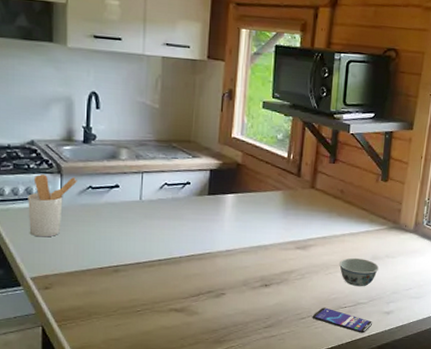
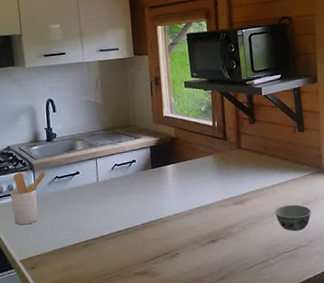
smartphone: present [312,307,373,333] -> none [259,254,316,275]

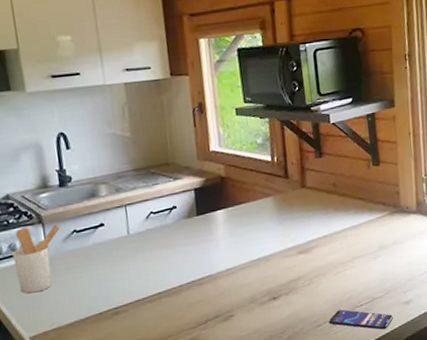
smartphone: none [259,254,316,275] -> present [328,309,394,330]
bowl: present [275,204,312,232] -> none [346,250,389,282]

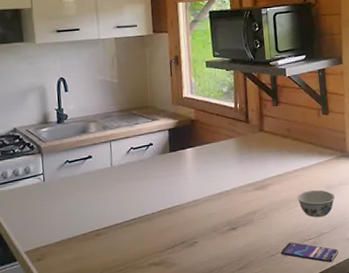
utensil holder: present [12,224,60,294] -> none [15,155,56,214]
bowl: none [346,250,389,282] -> present [297,190,336,218]

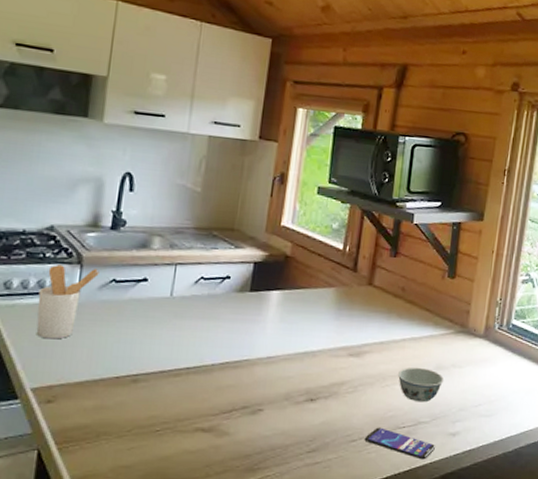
utensil holder: none [15,155,56,214] -> present [36,265,100,339]

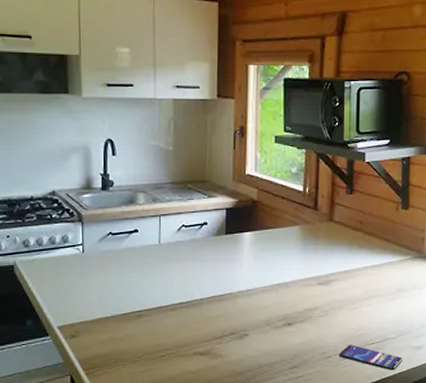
utensil holder: present [36,265,100,339] -> none [51,224,98,286]
bowl: present [398,367,445,403] -> none [364,291,406,322]

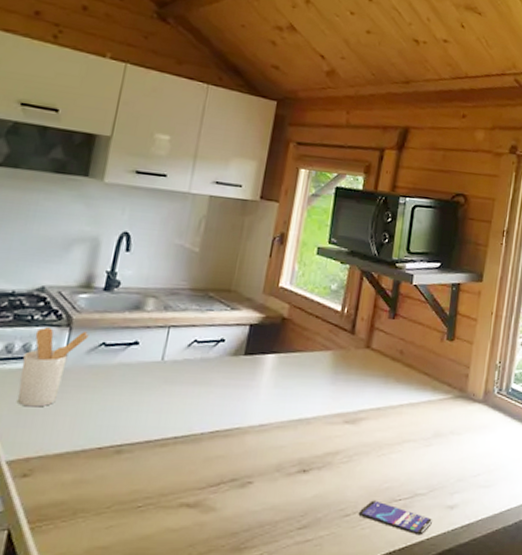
utensil holder: none [51,224,98,286] -> present [17,327,89,407]

